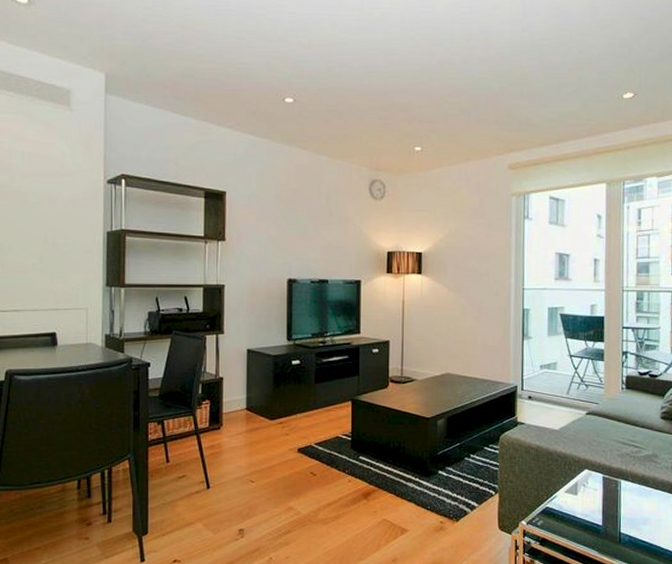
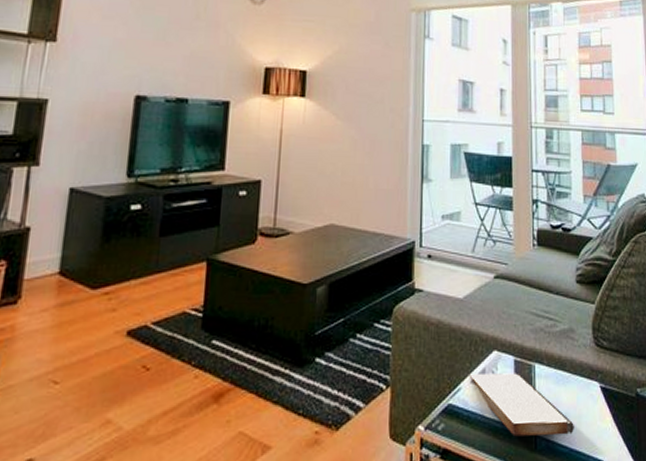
book: none [565,485,654,534] -> present [470,373,574,437]

